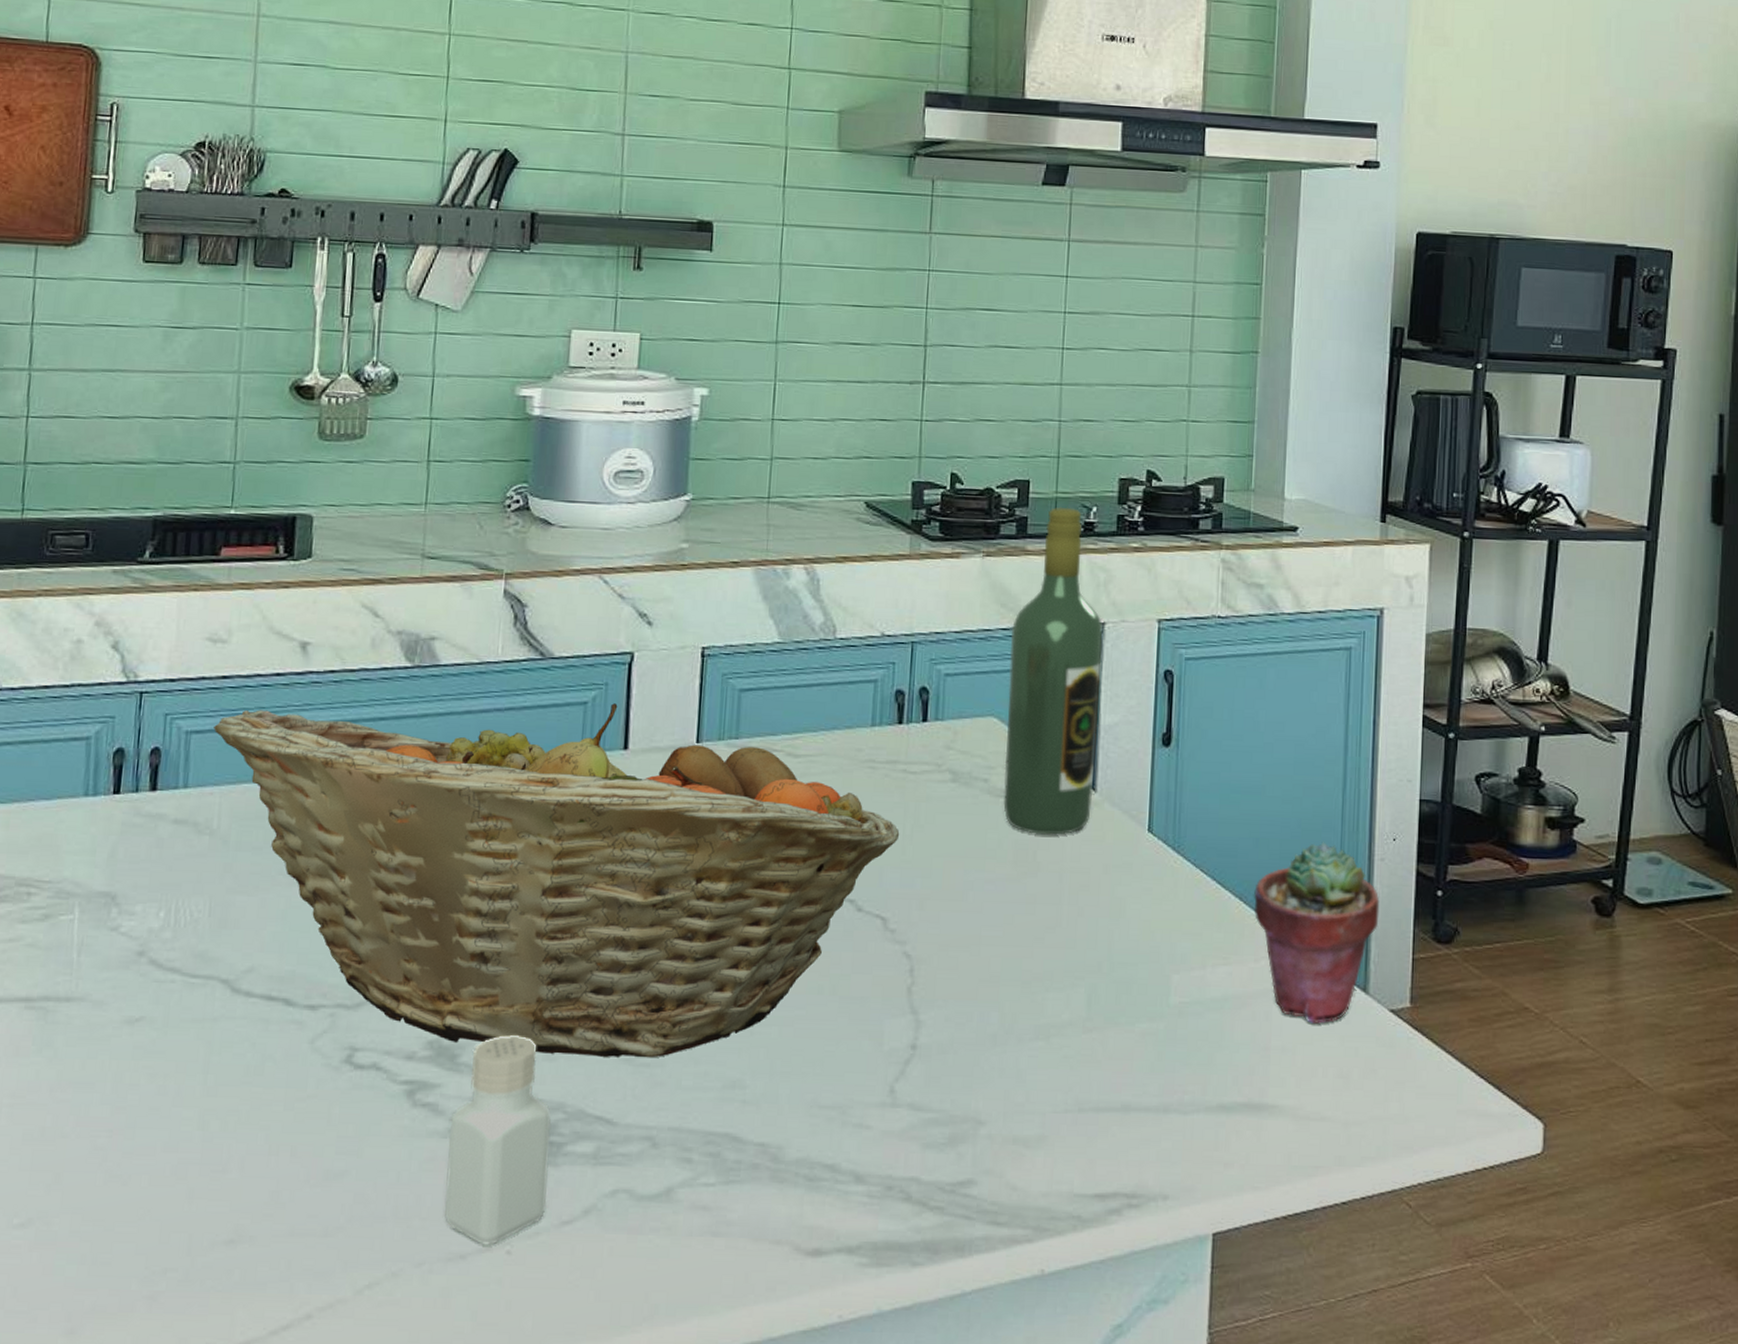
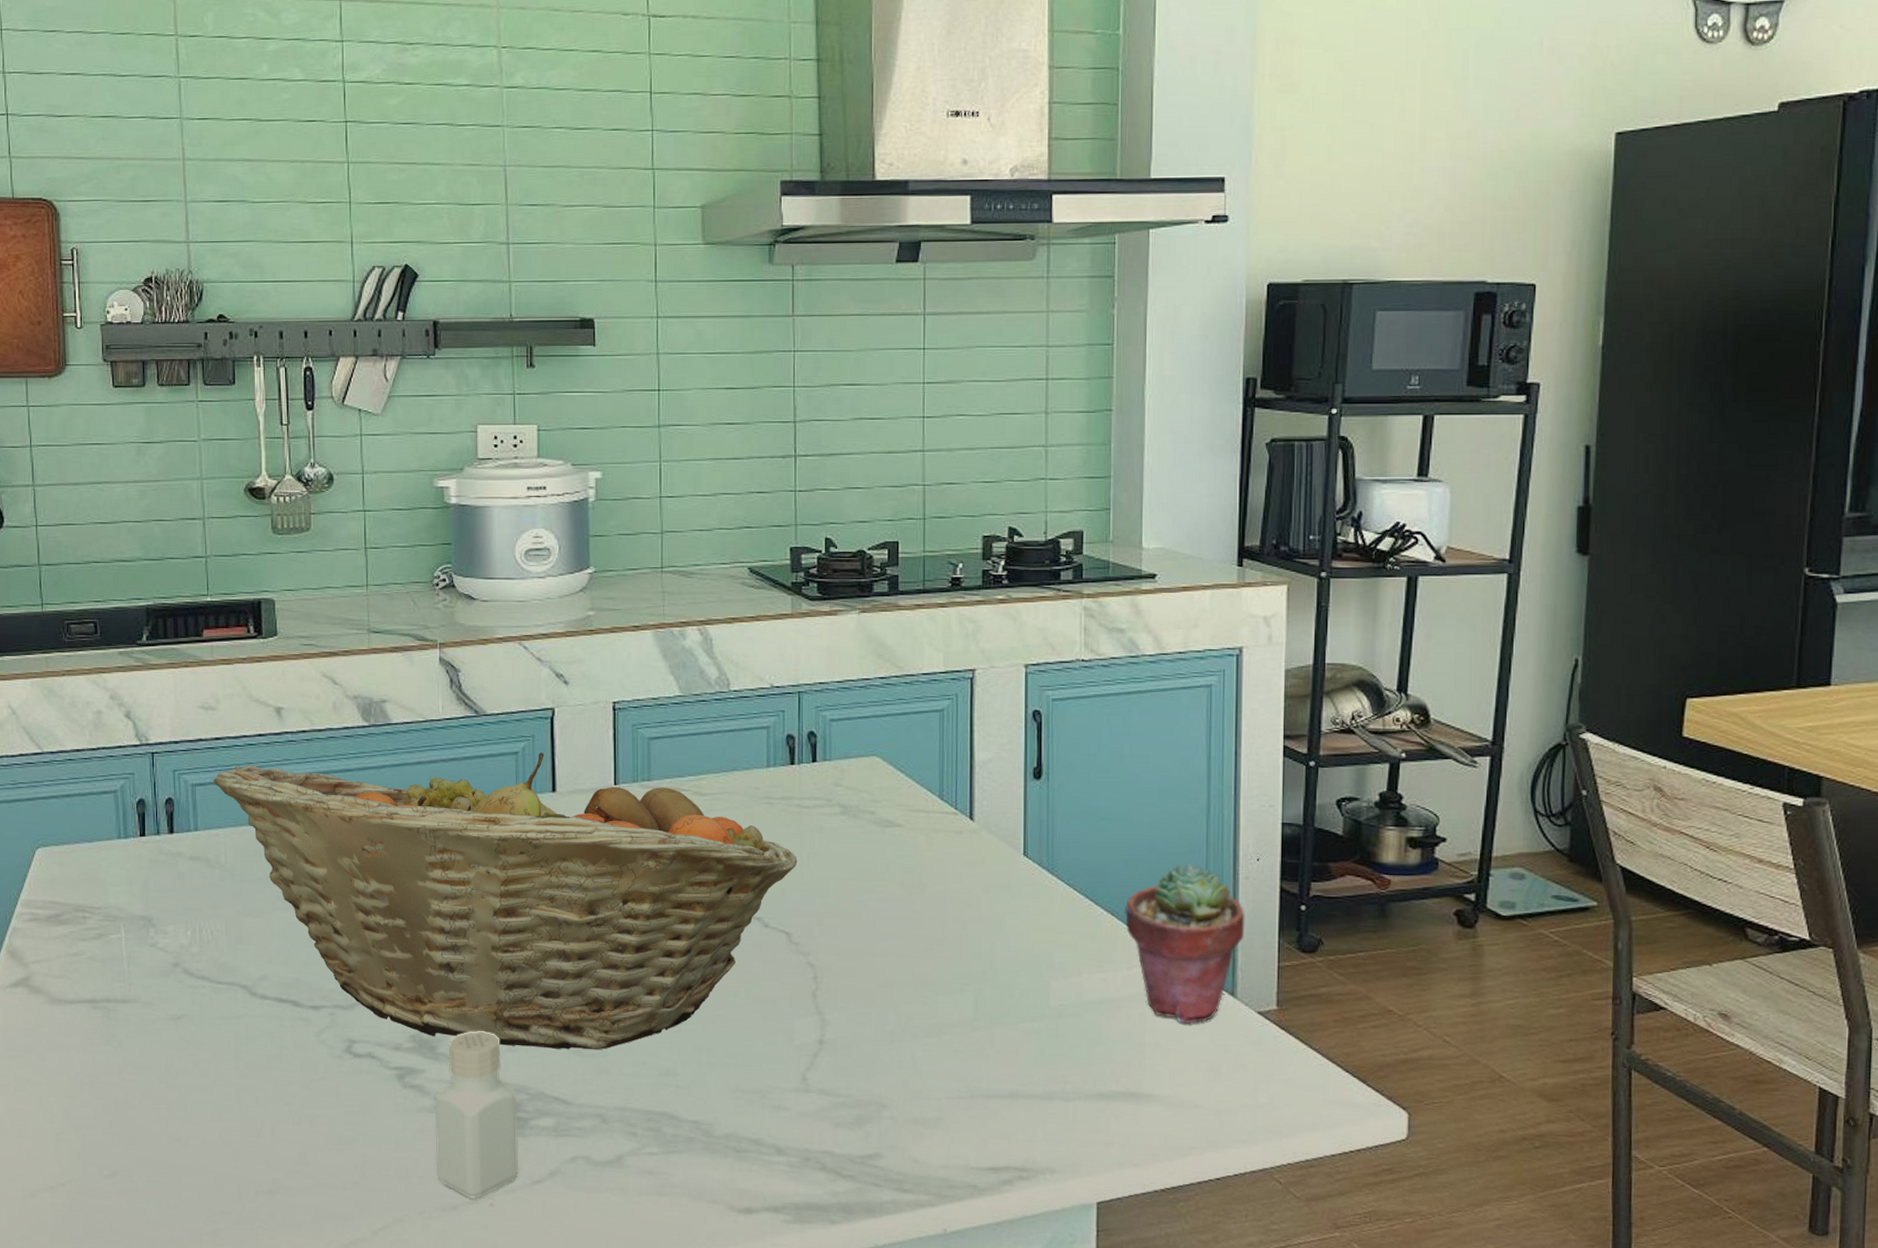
wine bottle: present [1003,506,1103,835] -> none [888,564,975,860]

